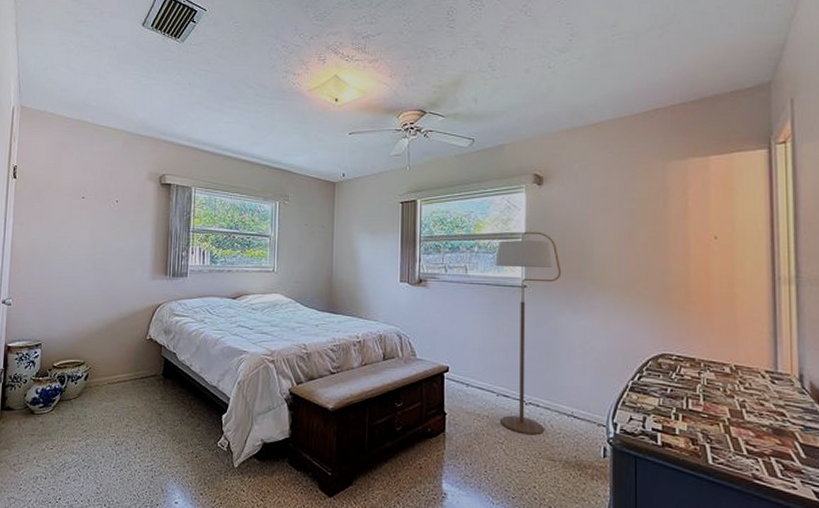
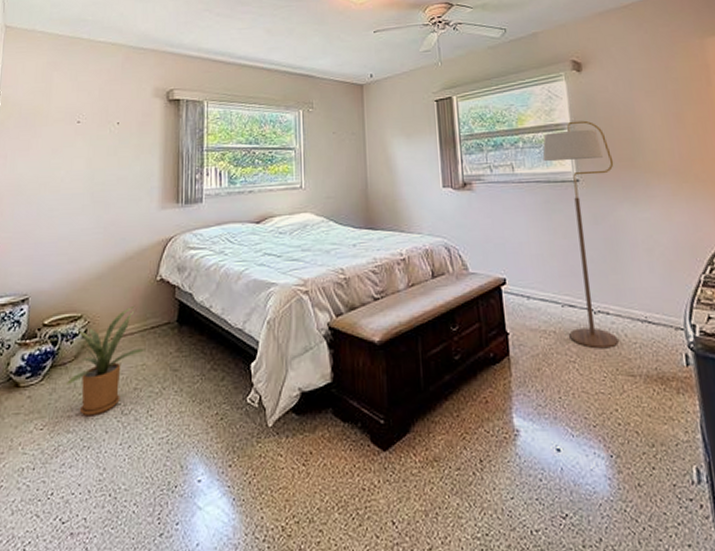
house plant: none [57,358,136,443] -> present [48,305,146,417]

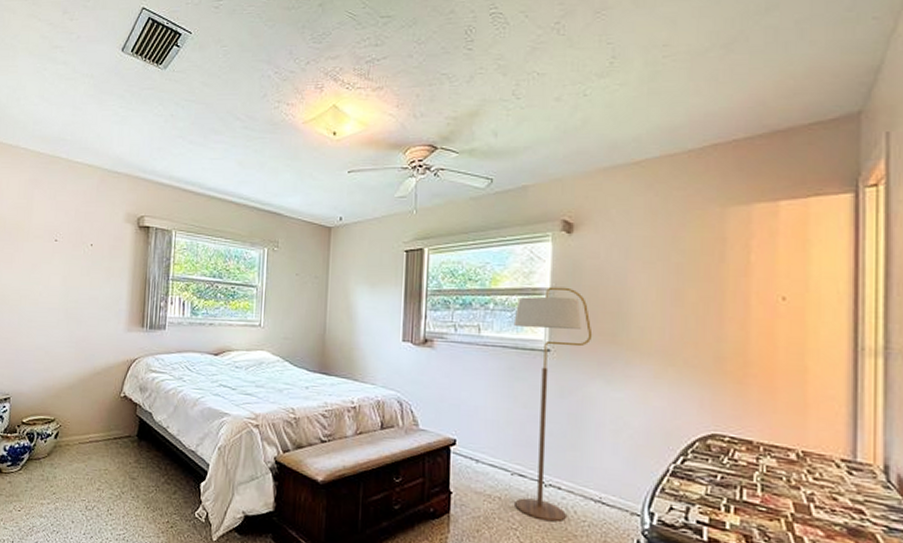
house plant: present [48,305,146,417] -> none [26,416,109,507]

